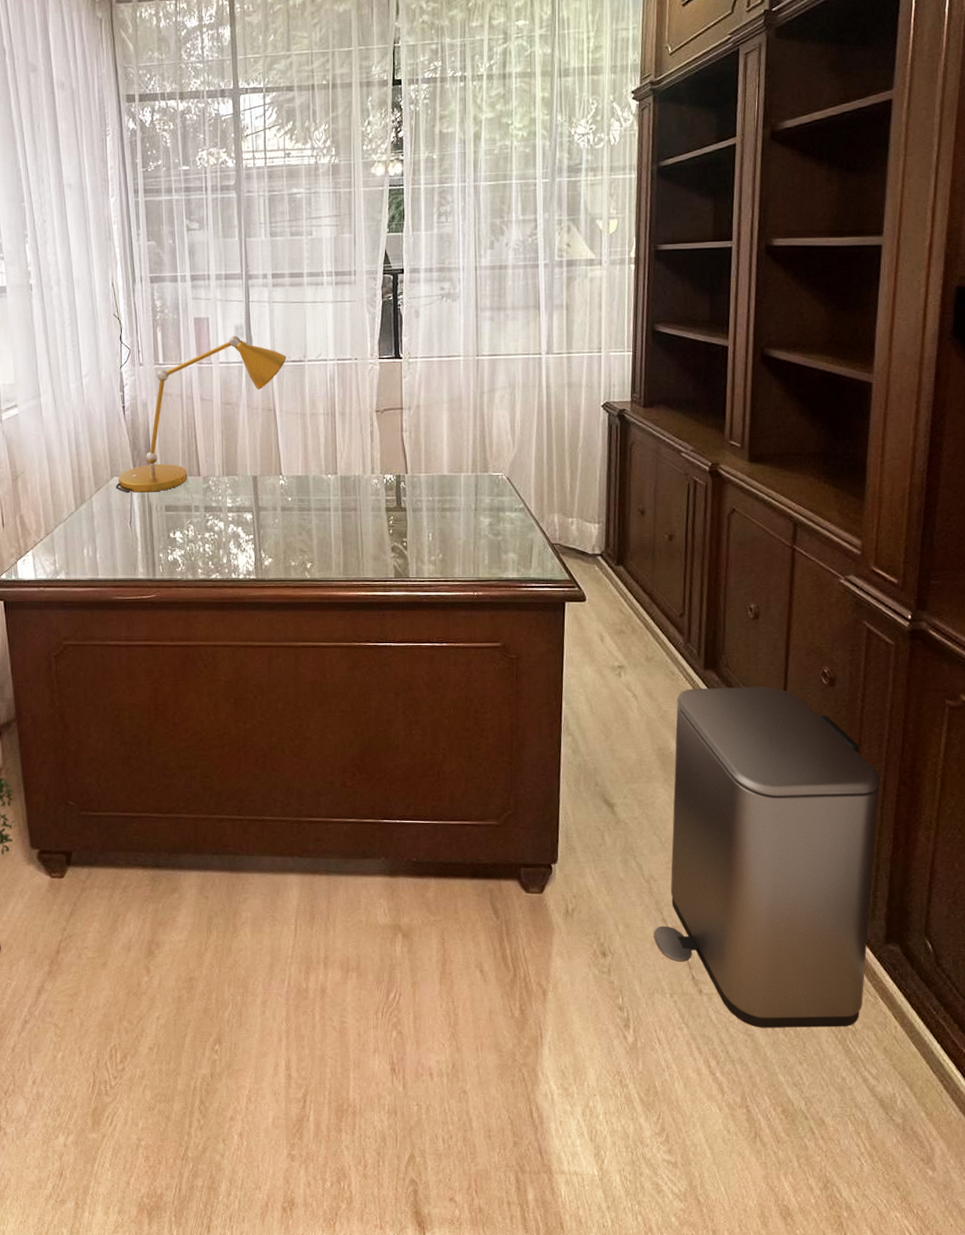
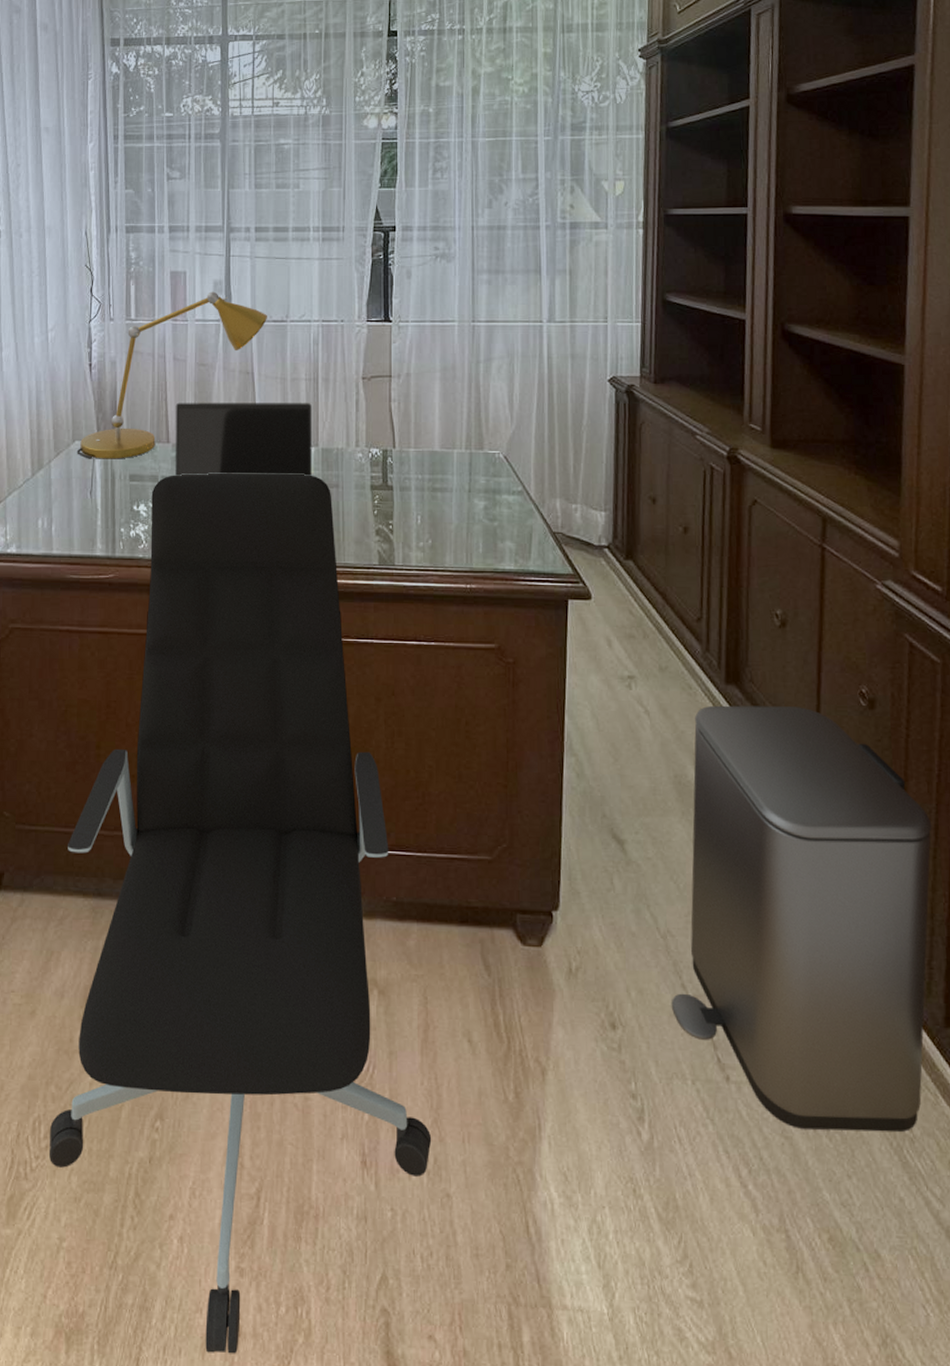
office chair: none [125,500,450,1219] -> present [49,473,432,1354]
laptop: none [204,435,333,505] -> present [174,402,313,476]

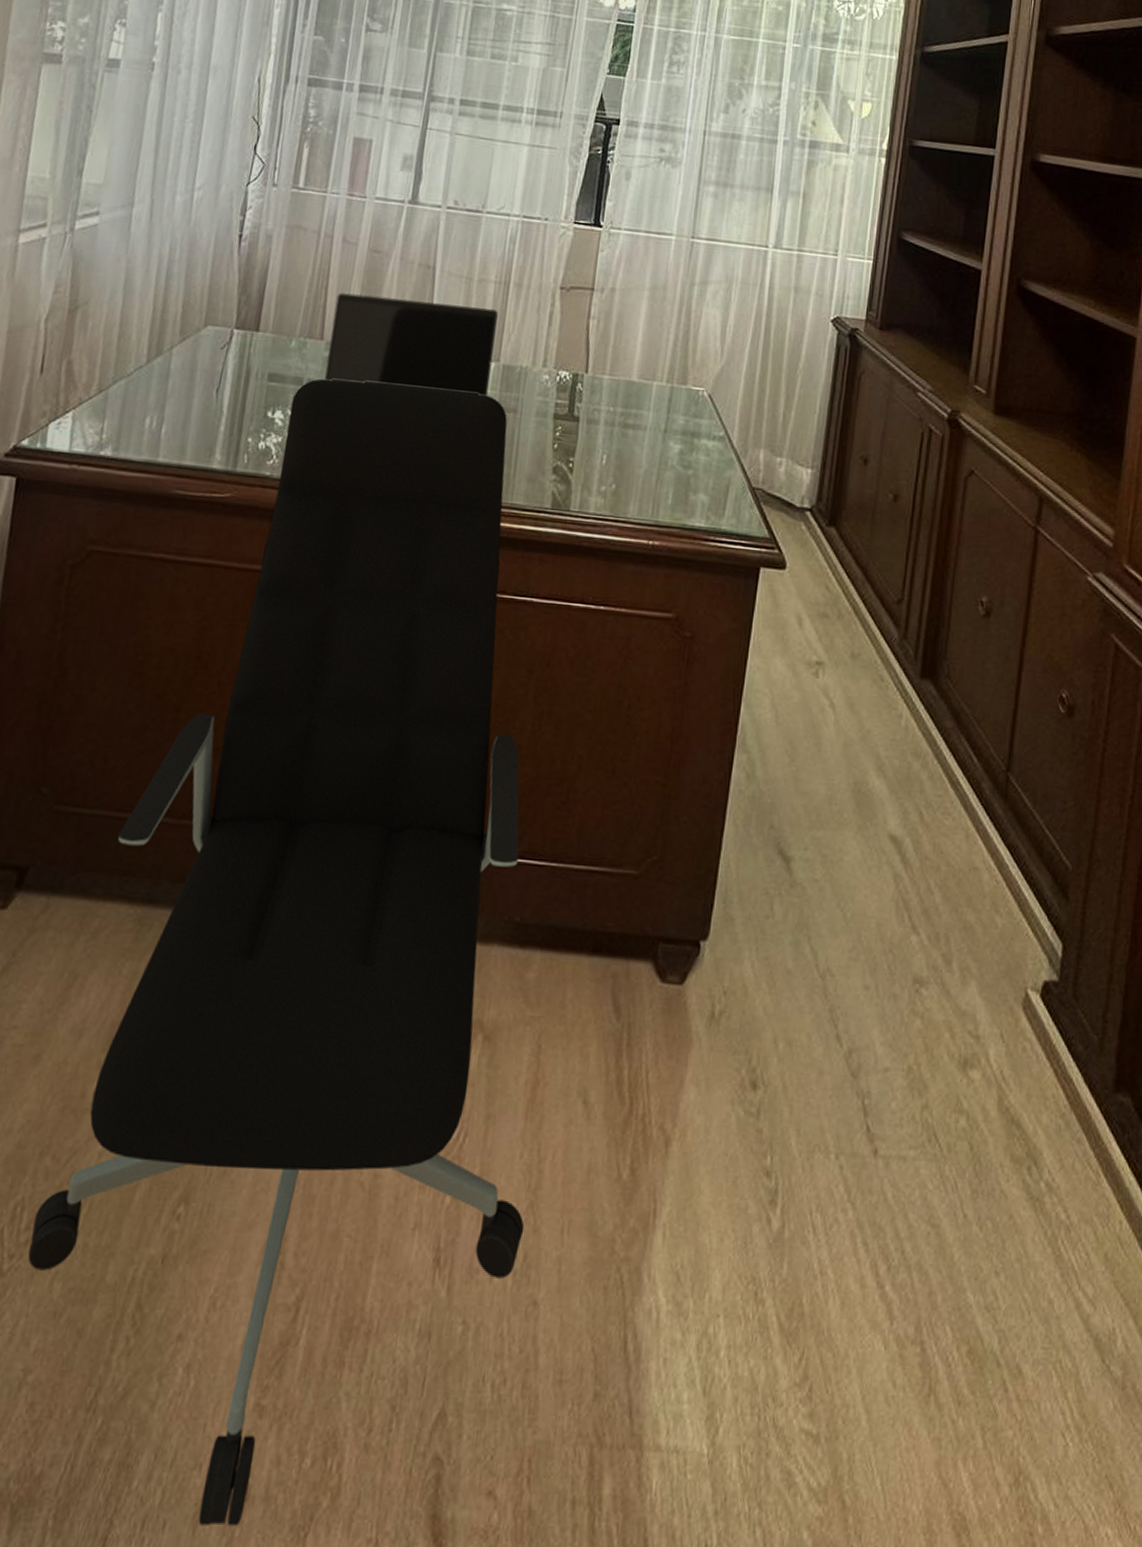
desk lamp: present [76,291,268,459] -> none [207,166,462,353]
pedal bin: present [671,705,932,1132] -> none [821,702,1121,1218]

